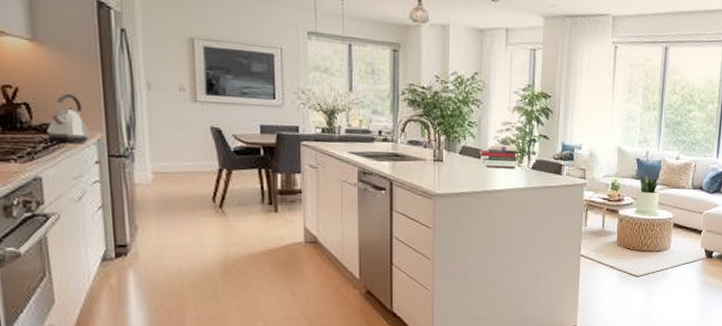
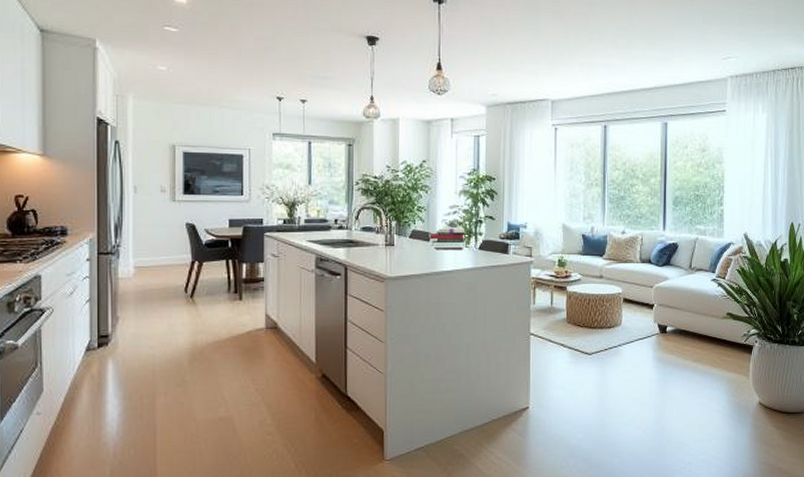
kettle: present [47,93,90,144] -> none [48,200,84,244]
planter: present [633,175,660,216] -> none [581,251,609,291]

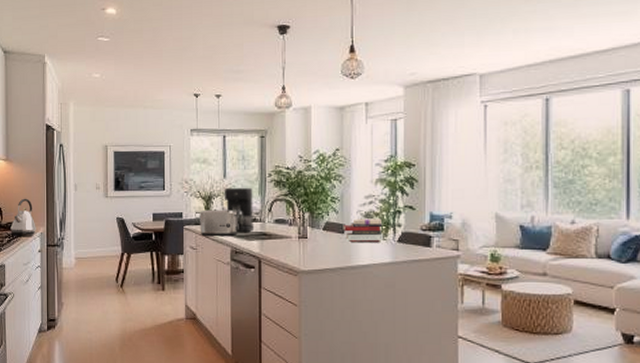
kettle: none [48,200,84,244] -> present [10,198,36,237]
toaster: none [282,216,325,244] -> present [200,209,239,237]
coffee maker: none [308,194,341,240] -> present [224,187,255,233]

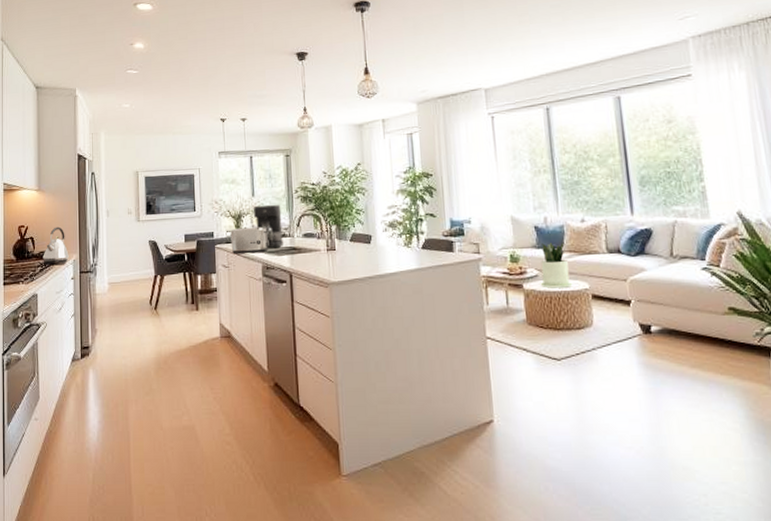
books: present [343,218,384,243] -> none [369,227,409,252]
planter: none [520,244,555,291] -> present [540,242,573,289]

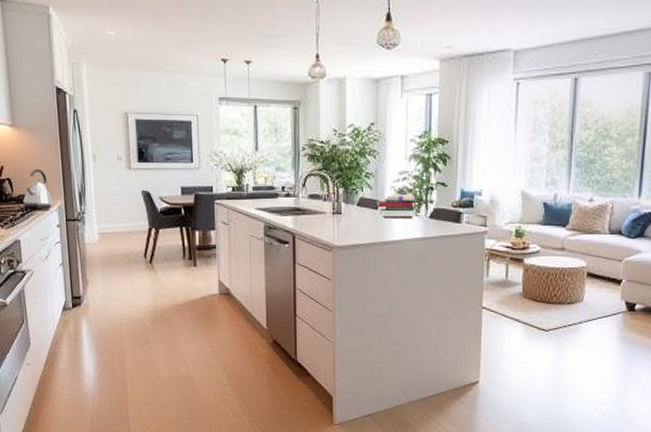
toaster: present [230,226,269,255] -> none [231,184,272,212]
coffee maker: present [253,204,284,249] -> none [256,161,288,208]
books: none [369,227,409,252] -> present [376,194,417,219]
planter: present [540,242,573,289] -> none [540,220,571,265]

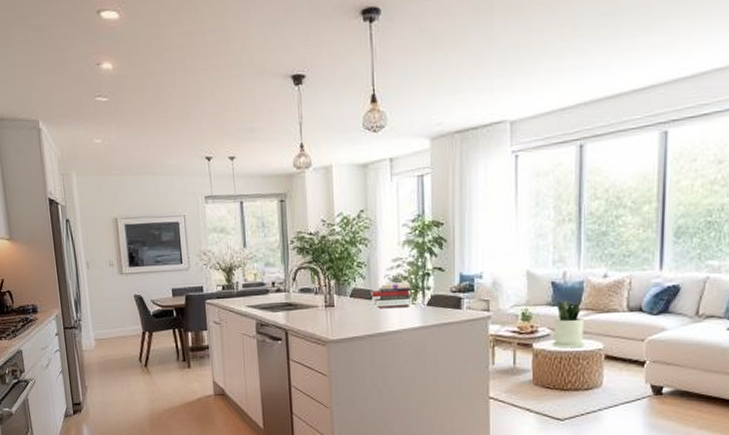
kettle: present [23,168,53,211] -> none [23,279,51,321]
planter: none [540,220,571,265] -> present [551,300,586,348]

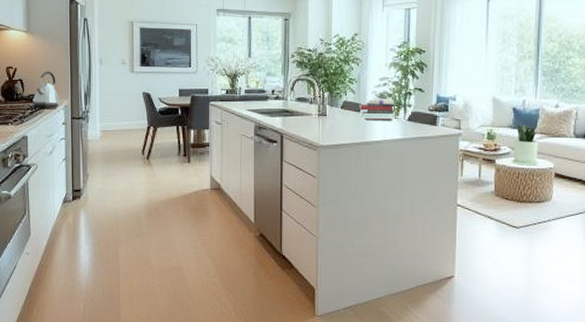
kettle: none [23,279,51,321] -> present [33,71,60,110]

